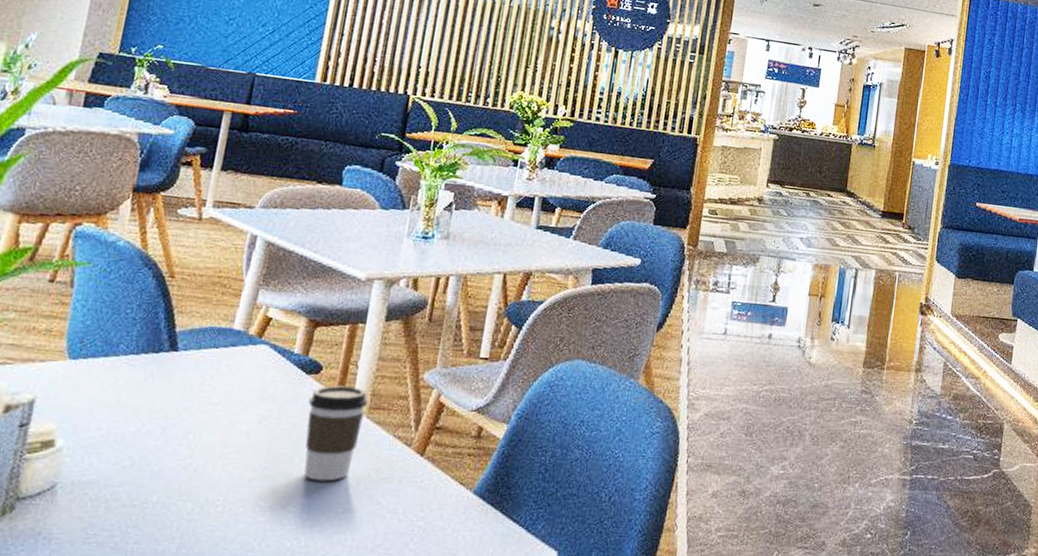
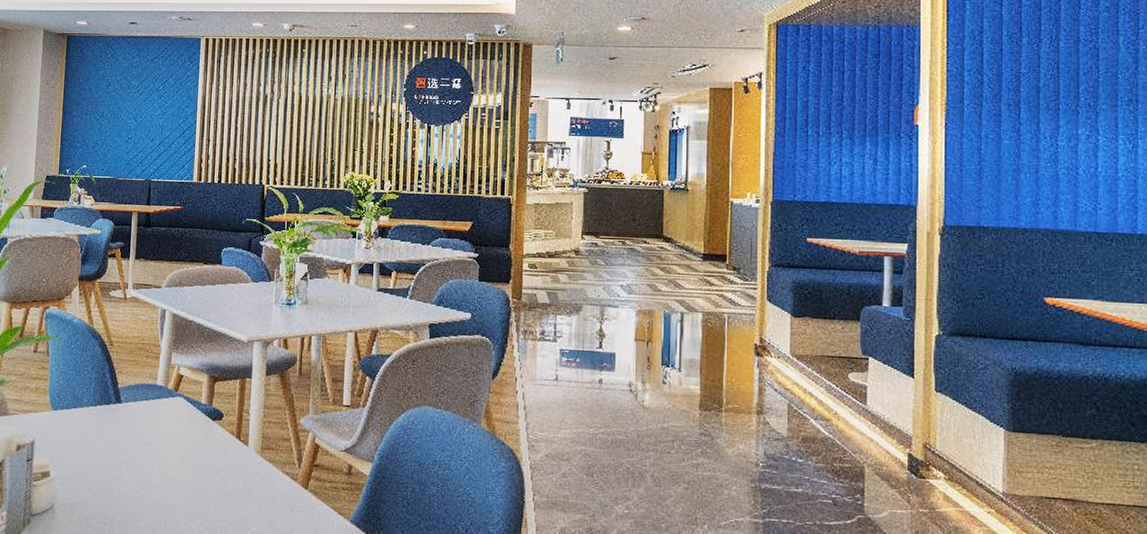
coffee cup: present [304,385,368,482] -> none [216,429,260,509]

